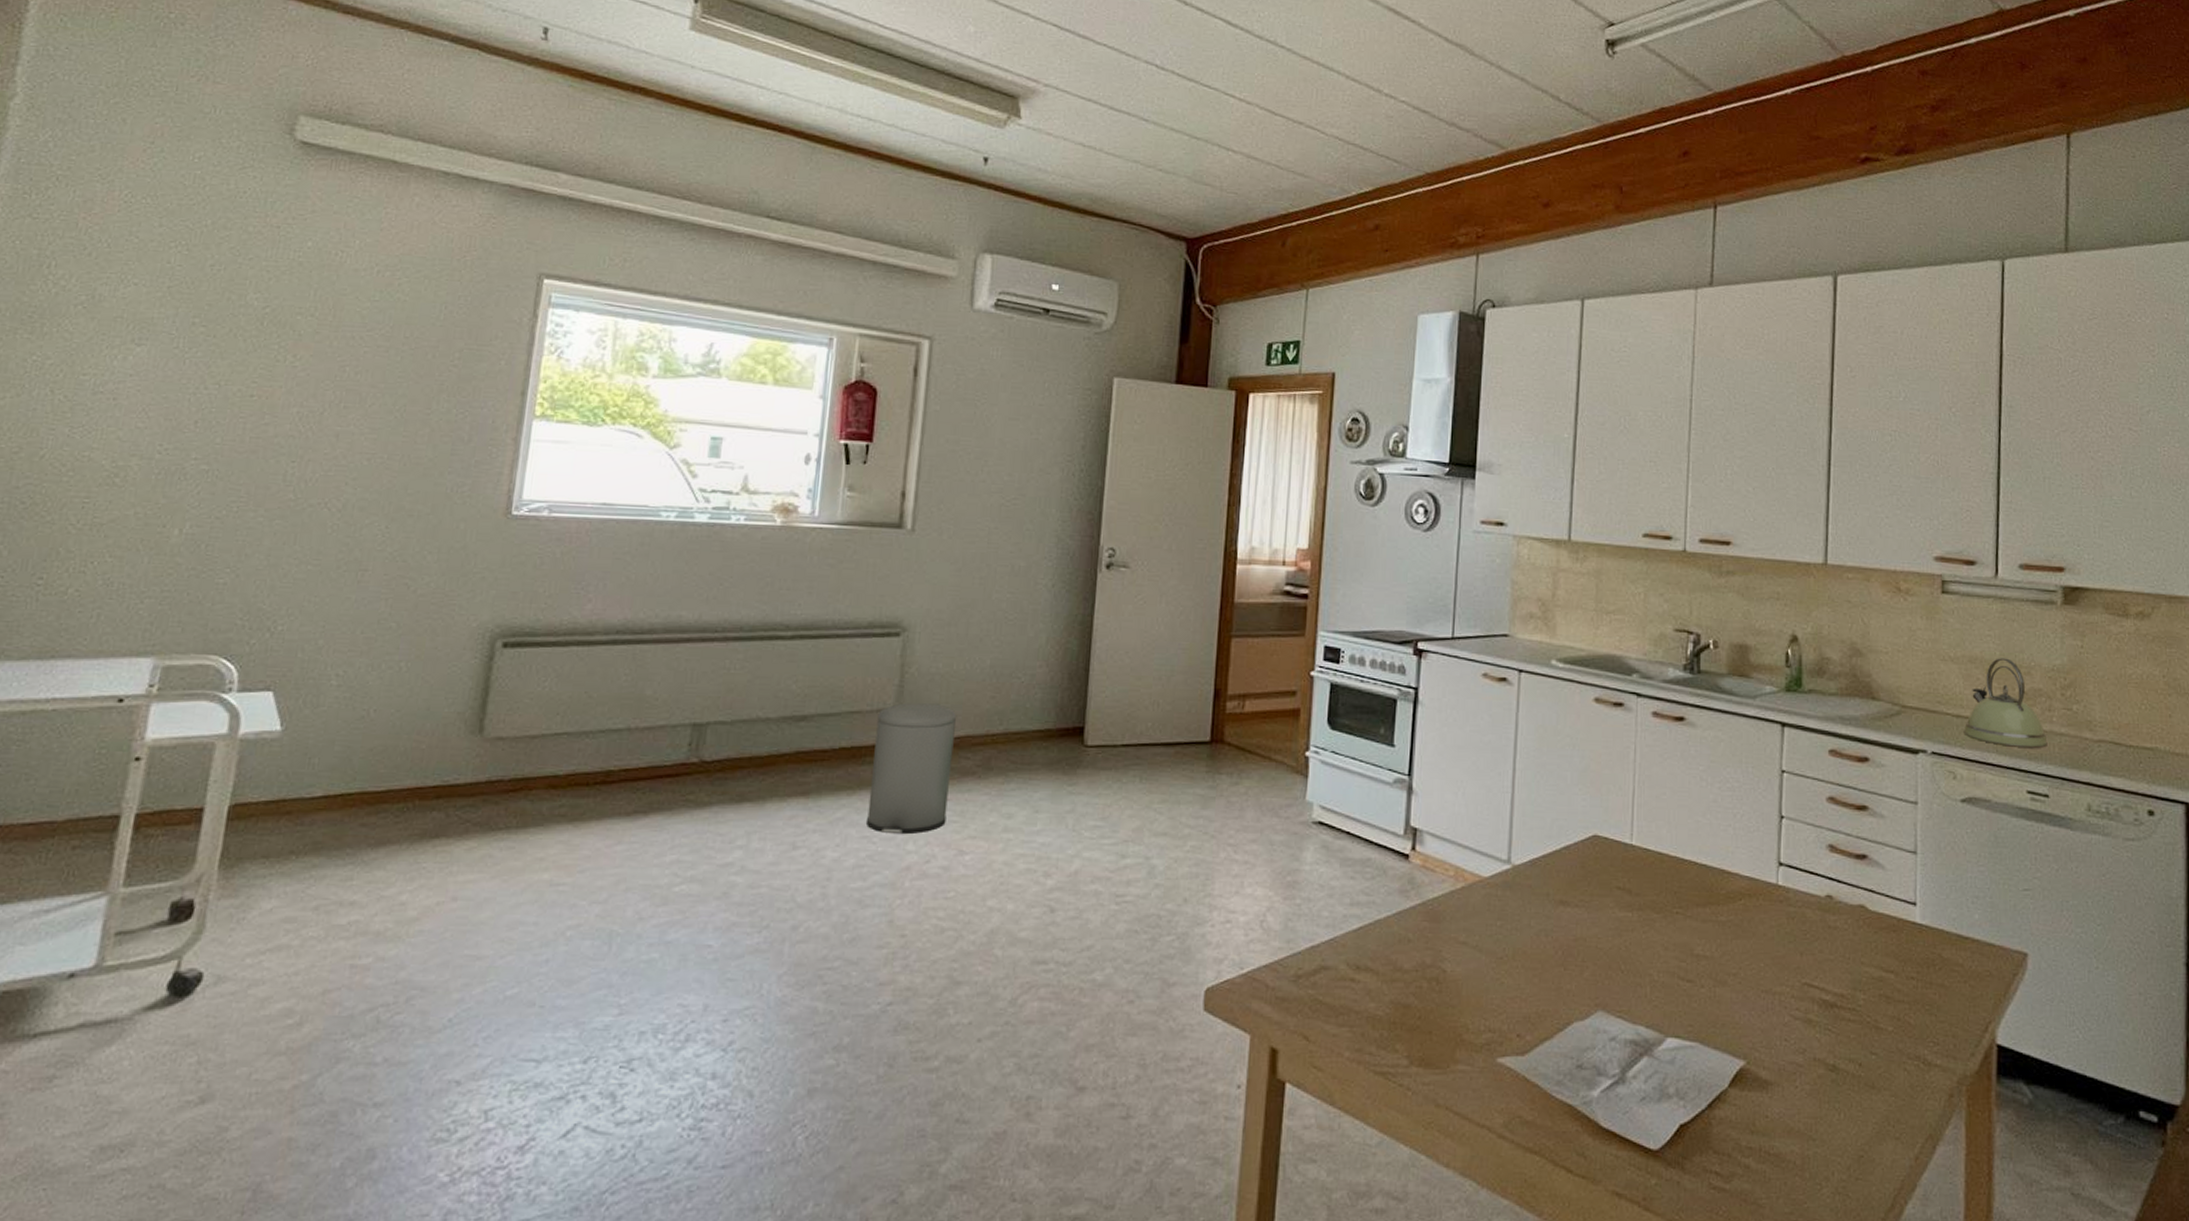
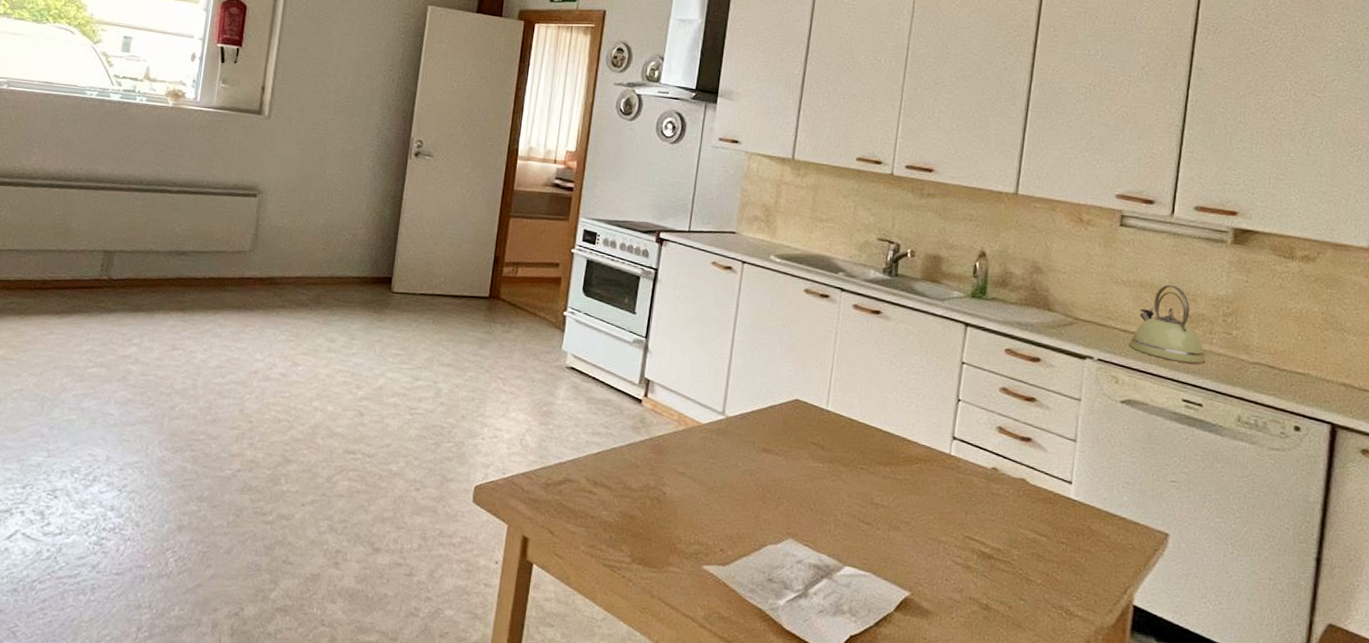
pedal bin: present [867,703,957,835] -> none [227,248,297,347]

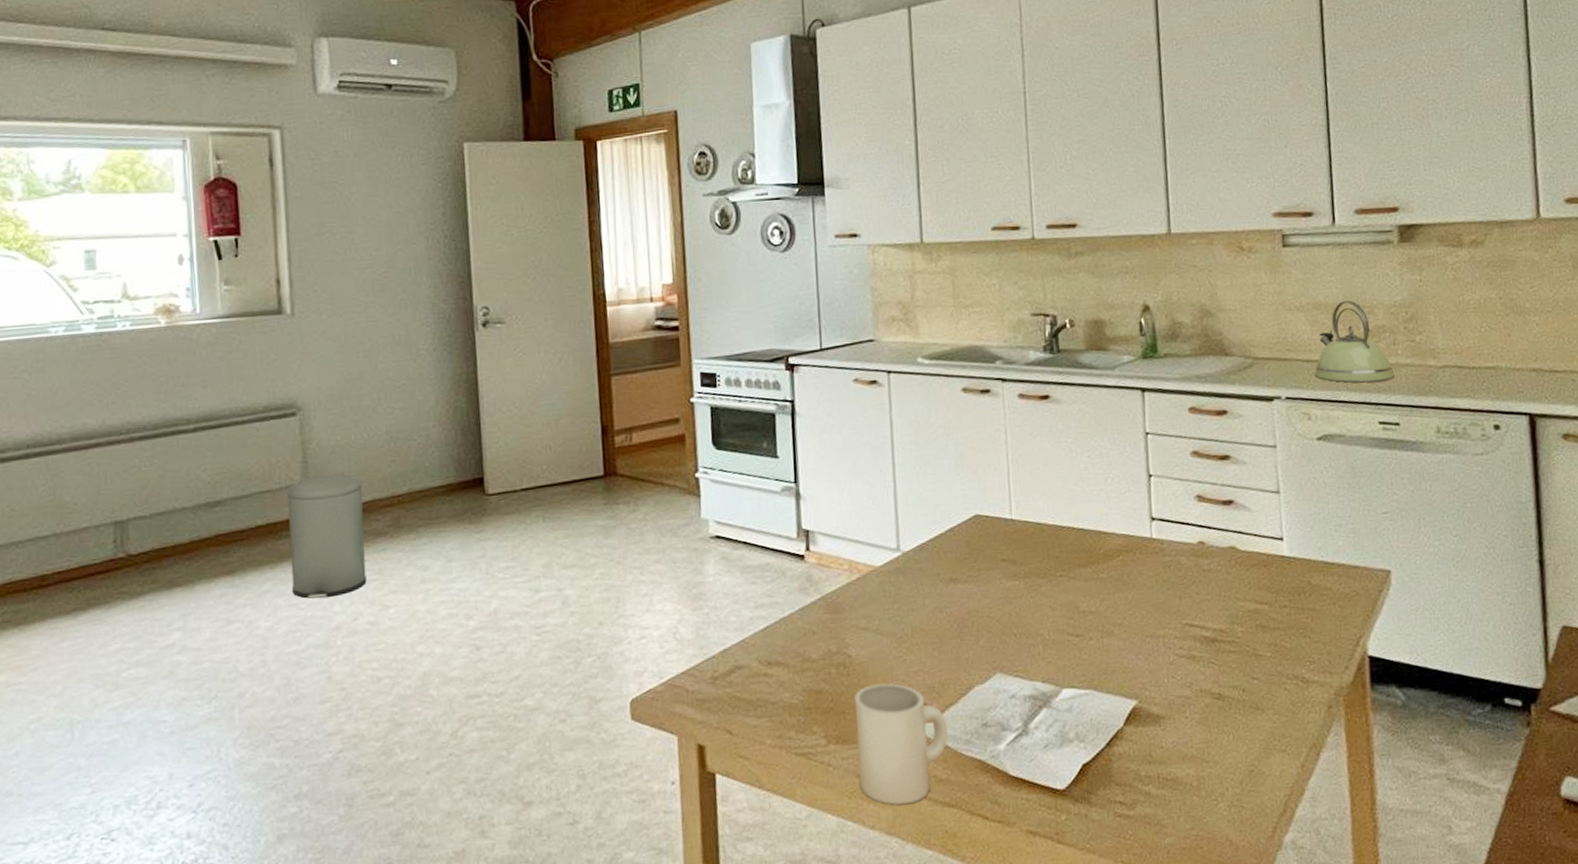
pedal bin: none [227,248,297,347] -> present [287,474,367,599]
mug: none [652,522,738,631] -> present [854,682,948,805]

